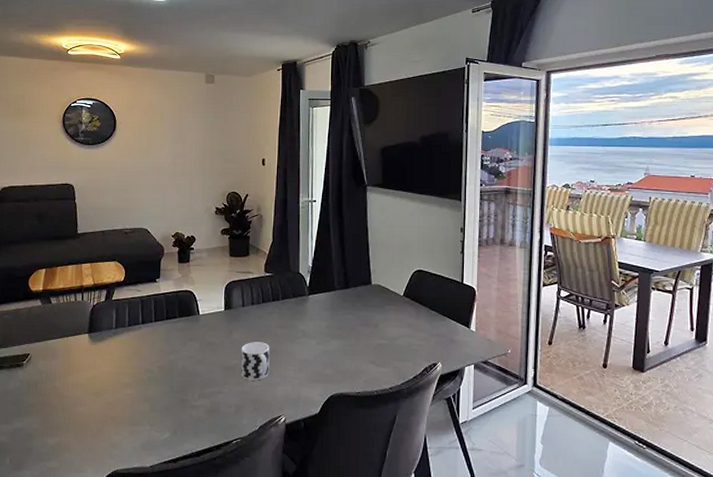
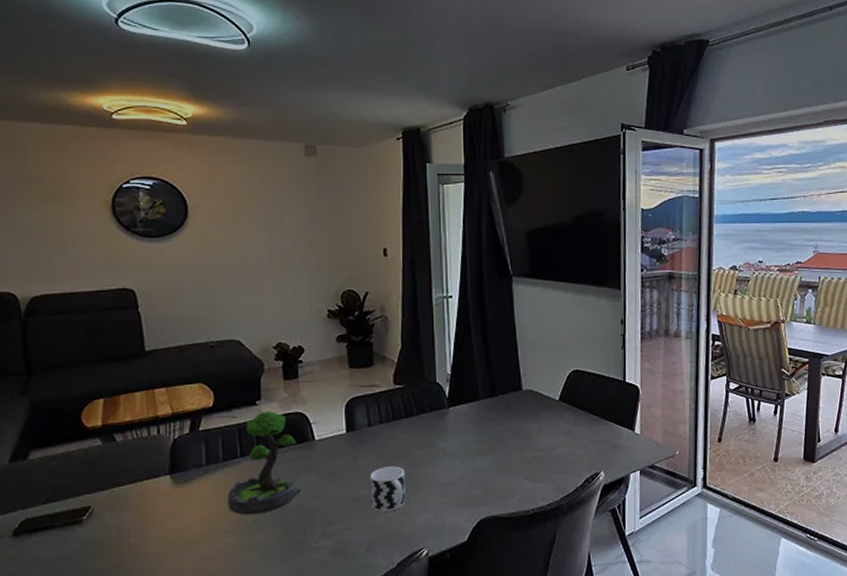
plant: none [130,287,186,373] -> present [228,411,301,515]

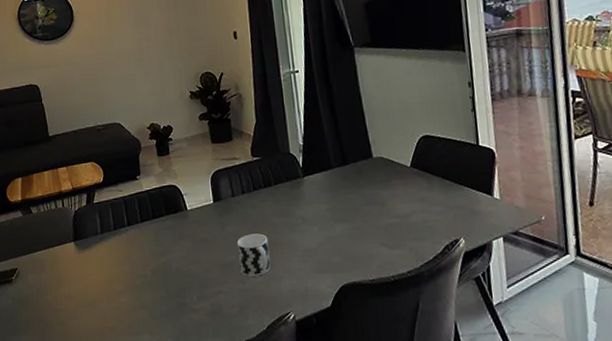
plant: present [228,411,301,515] -> none [120,184,179,278]

